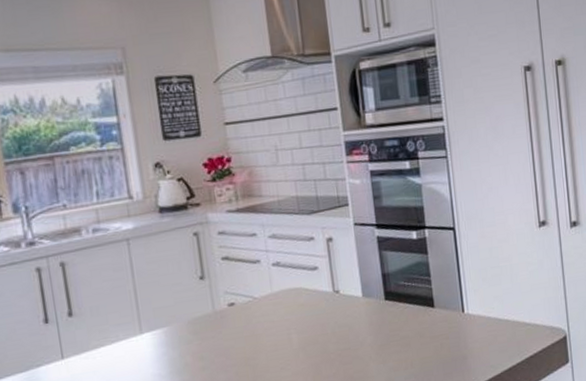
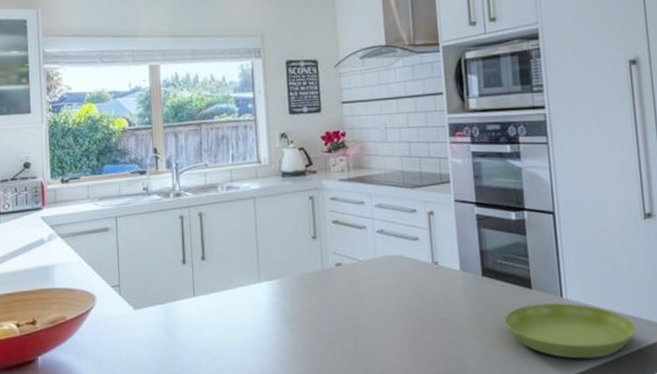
saucer: none [408,317,532,371] -> present [504,303,636,359]

